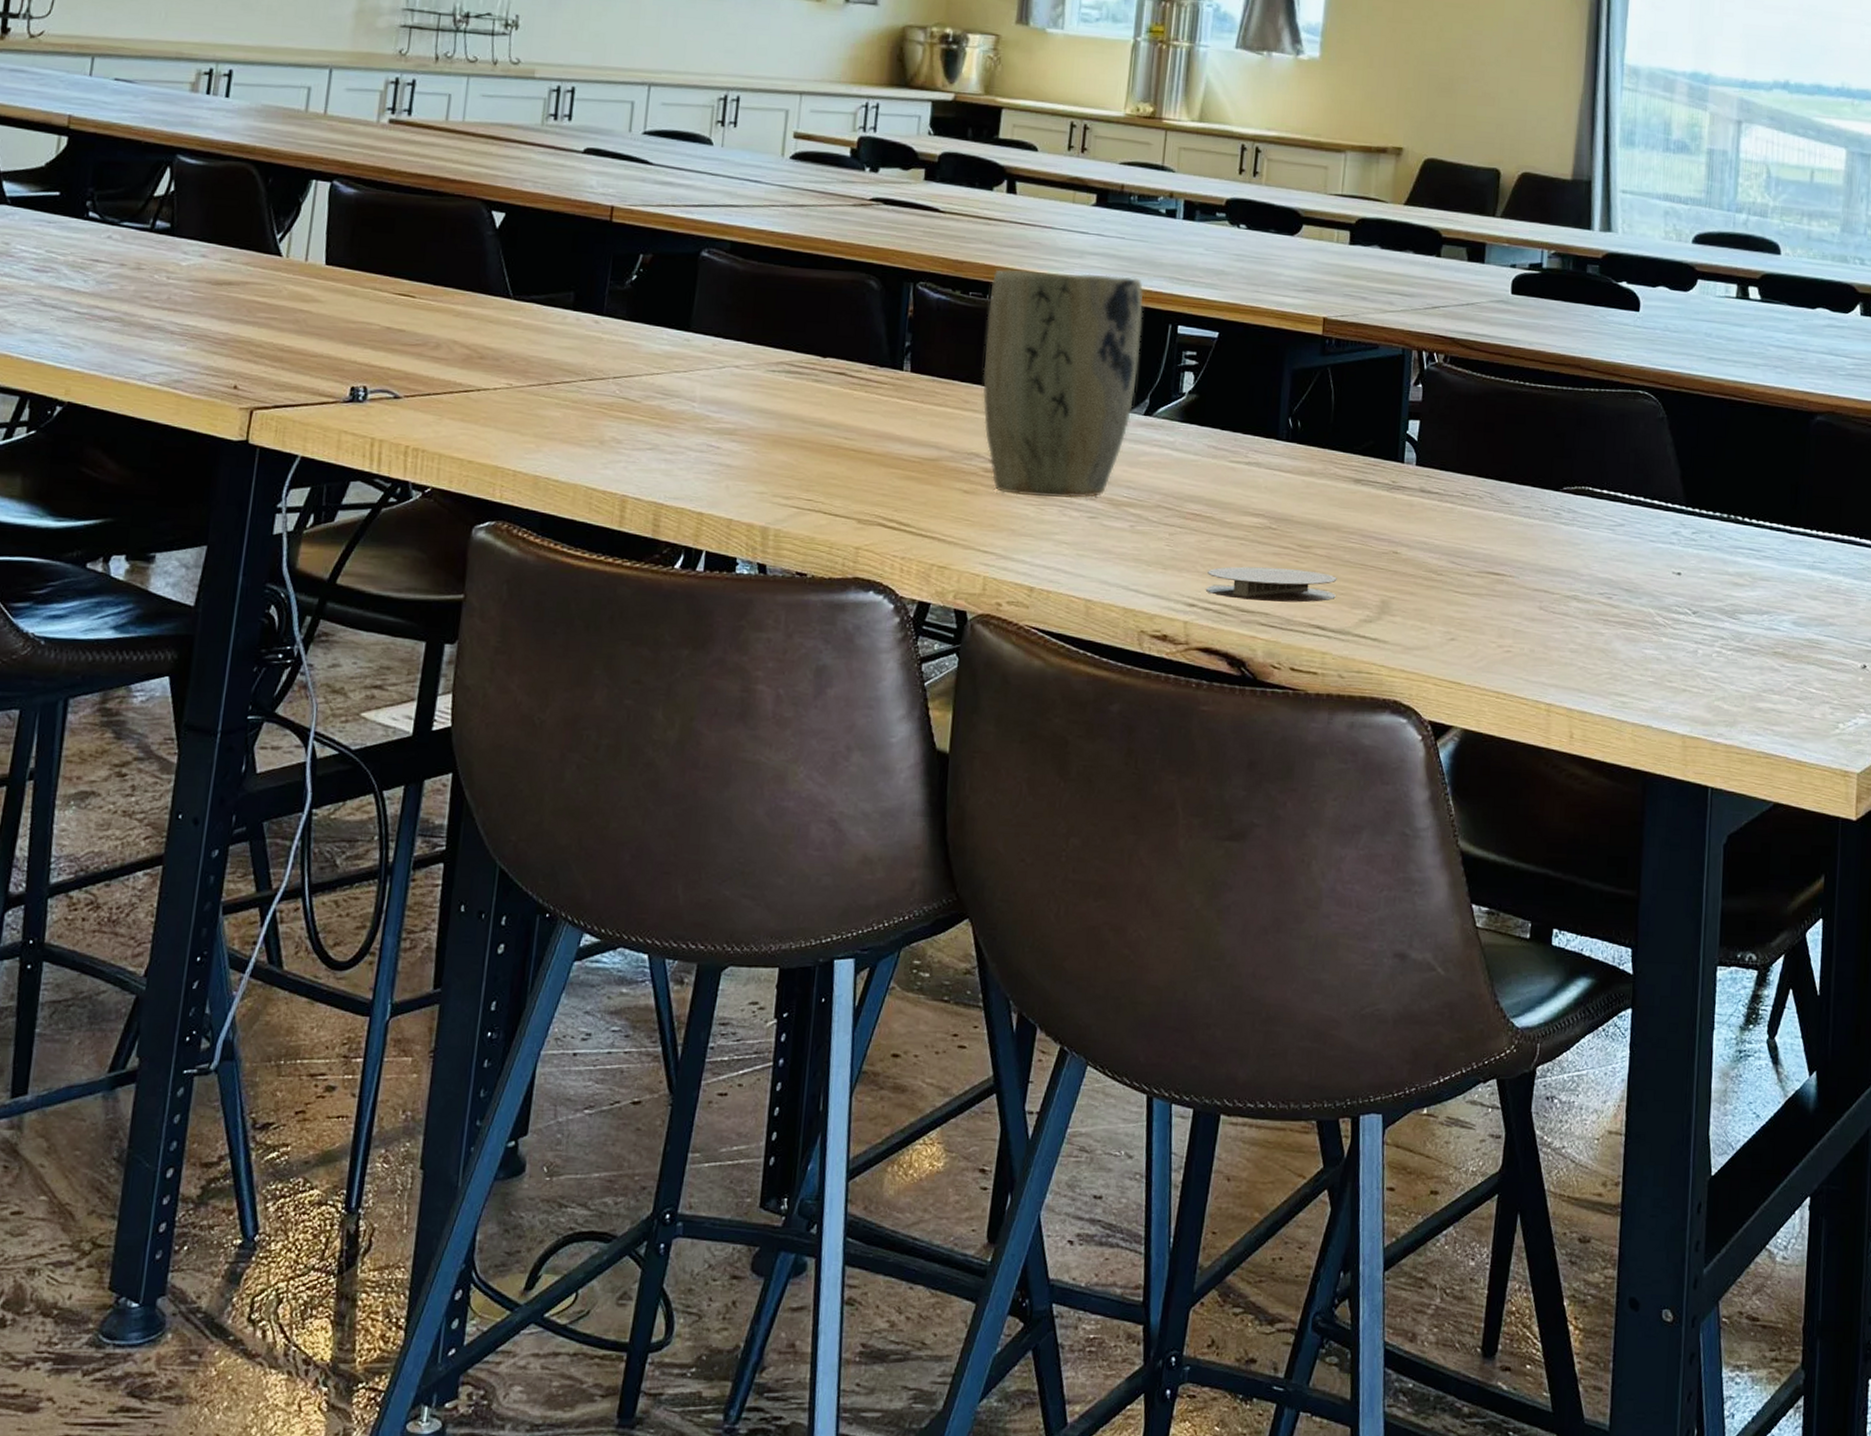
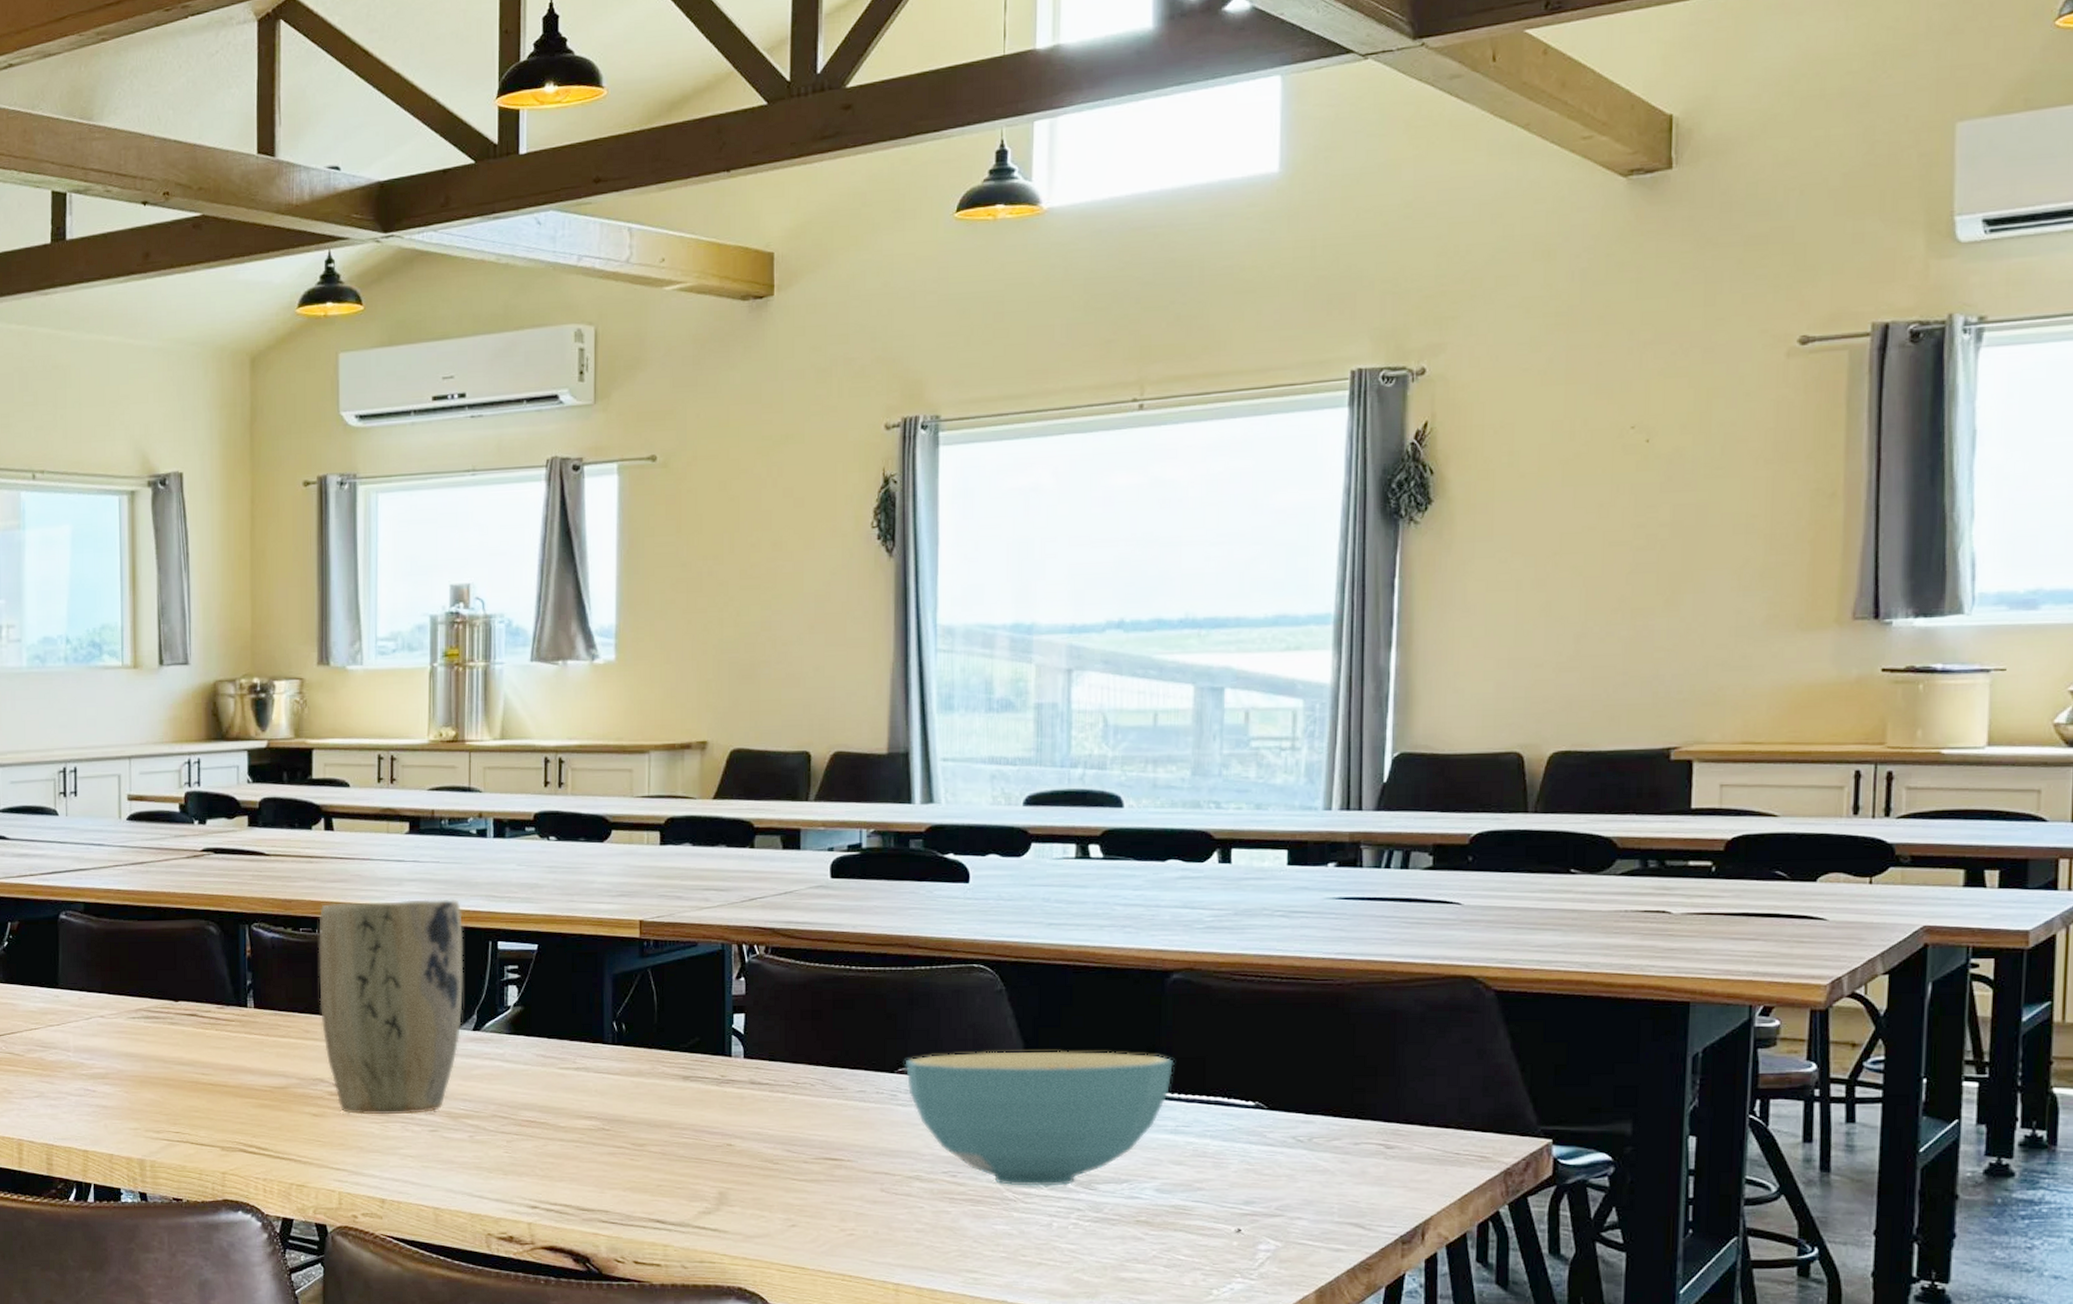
coaster: present [1206,566,1337,603] -> none [547,1167,673,1200]
cereal bowl: none [1569,476,1815,614] -> present [905,1051,1175,1186]

